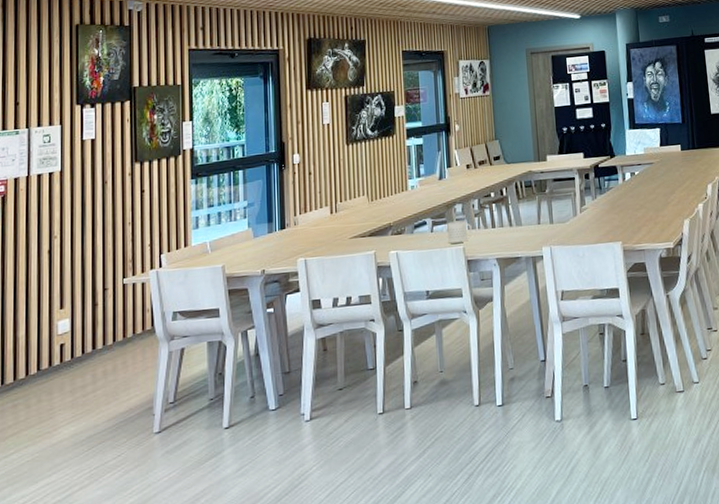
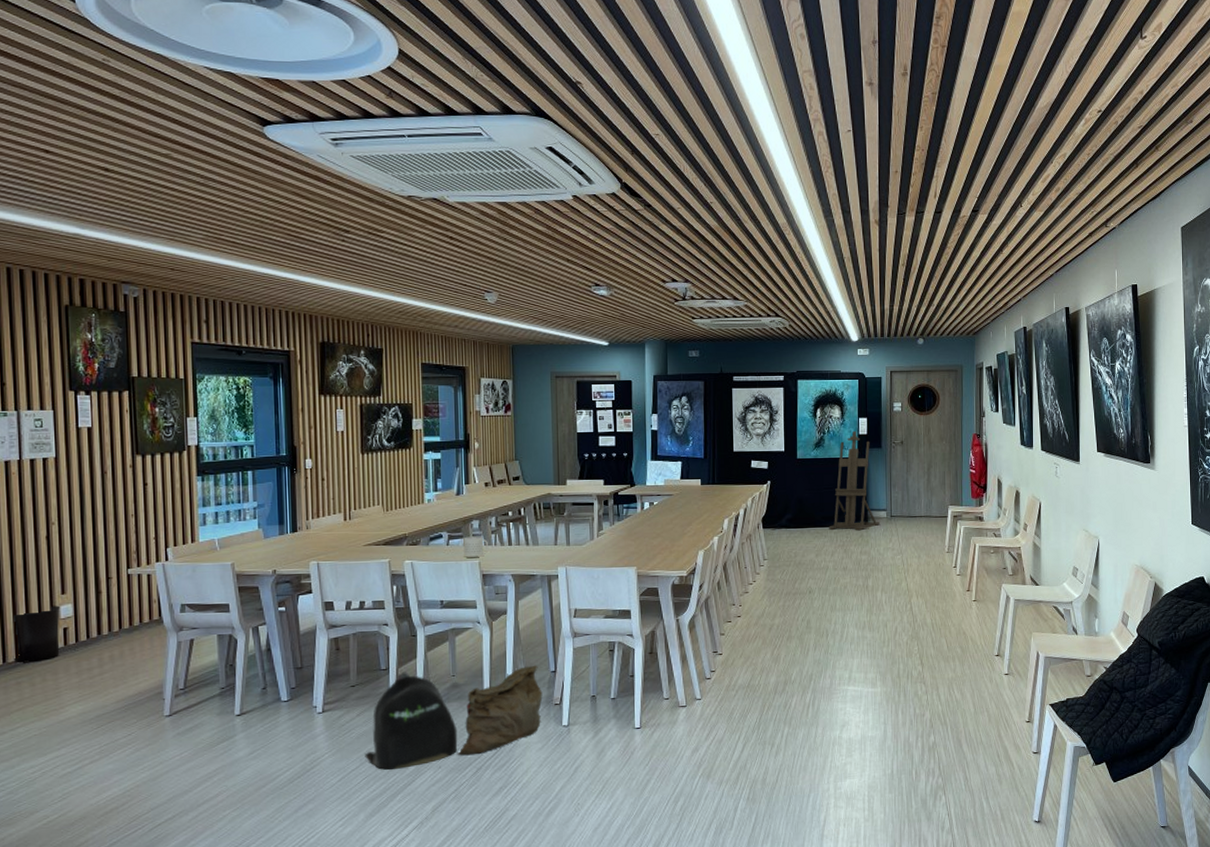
waste bin: none [11,321,59,385] -> present [13,605,61,664]
backpack: none [353,370,448,482] -> present [365,672,458,770]
bag: none [447,354,534,460] -> present [457,665,543,756]

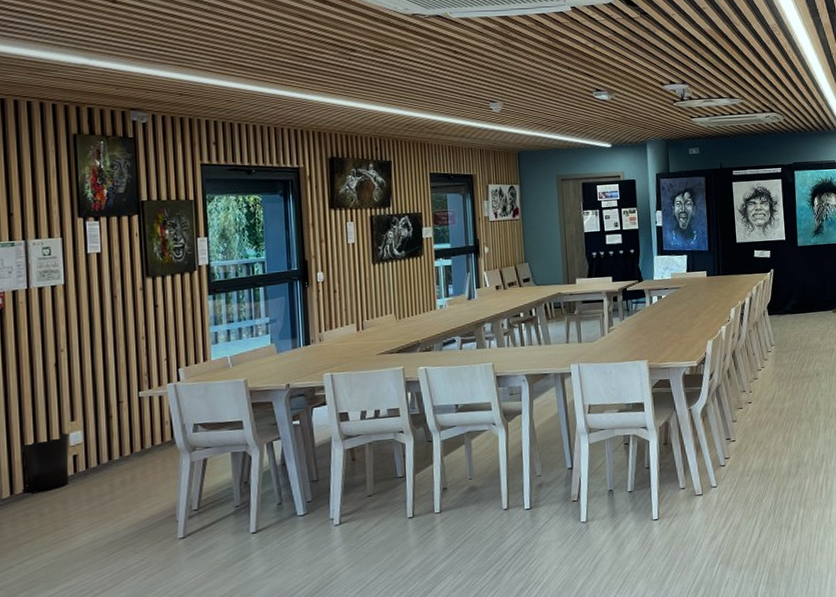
backpack: present [365,672,458,770] -> none [383,478,477,579]
bag: present [457,665,543,756] -> none [476,463,561,559]
mug: present [463,536,489,557] -> none [476,338,502,361]

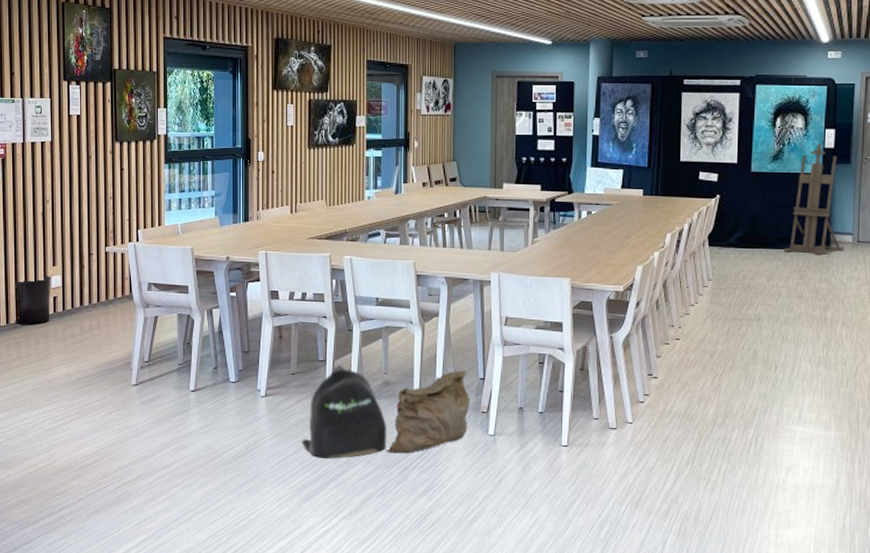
backpack: none [383,478,477,579] -> present [301,365,387,459]
bag: none [476,463,561,559] -> present [386,370,471,454]

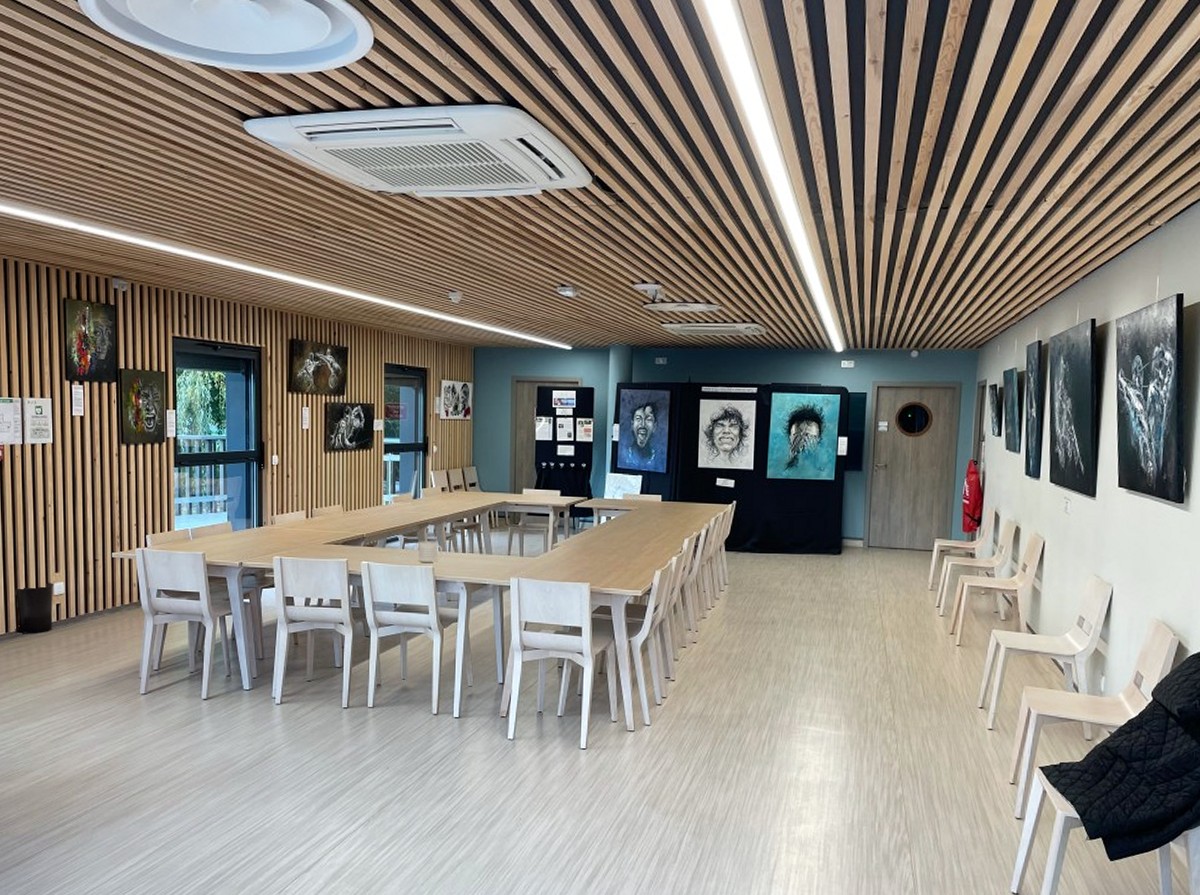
backpack: present [301,365,387,459] -> none [318,671,406,766]
bag: present [386,370,471,454] -> none [404,675,490,759]
mug: none [400,236,424,257] -> present [418,541,443,562]
easel: present [784,144,844,256] -> none [798,451,855,560]

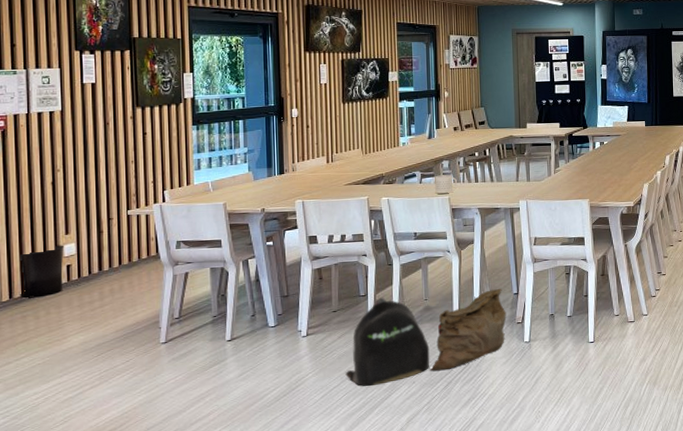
backpack: none [318,671,406,766] -> present [345,297,430,386]
bag: none [404,675,490,759] -> present [429,288,507,371]

